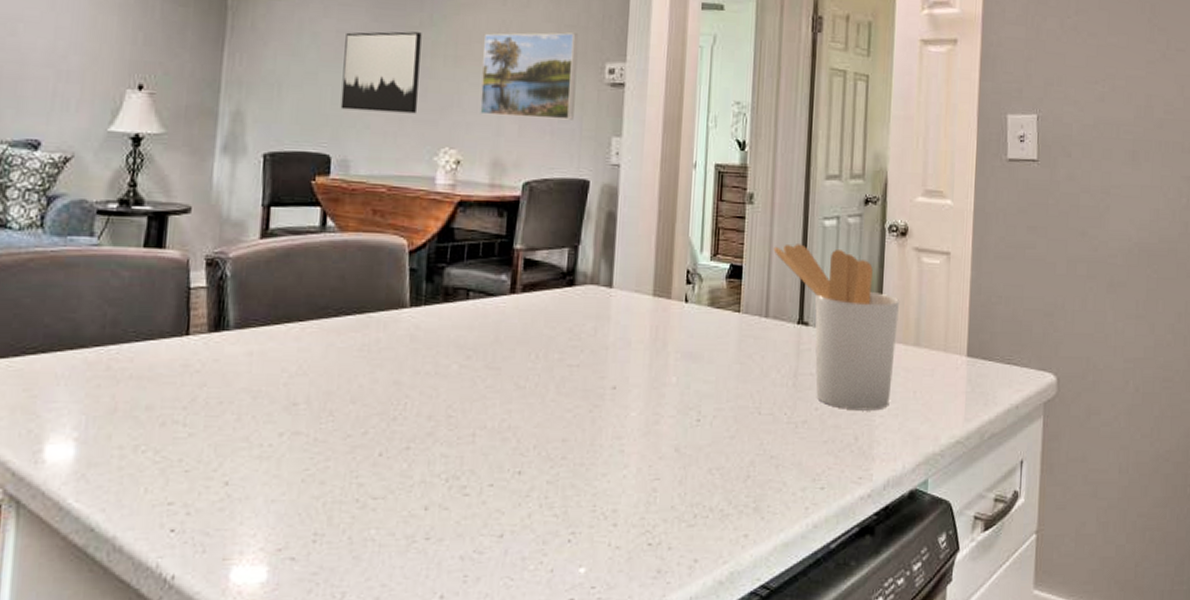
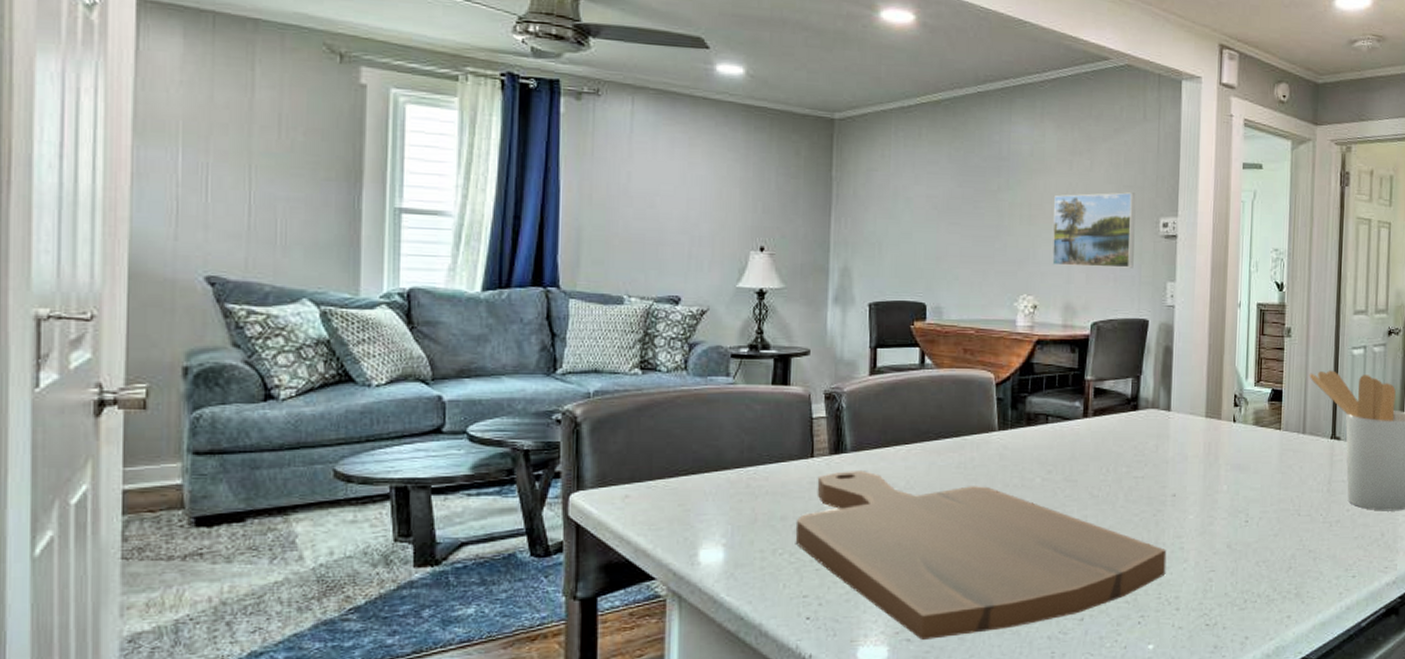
cutting board: none [161,352,604,558] -> present [795,471,1167,640]
wall art: present [340,31,422,114] -> none [933,195,1000,266]

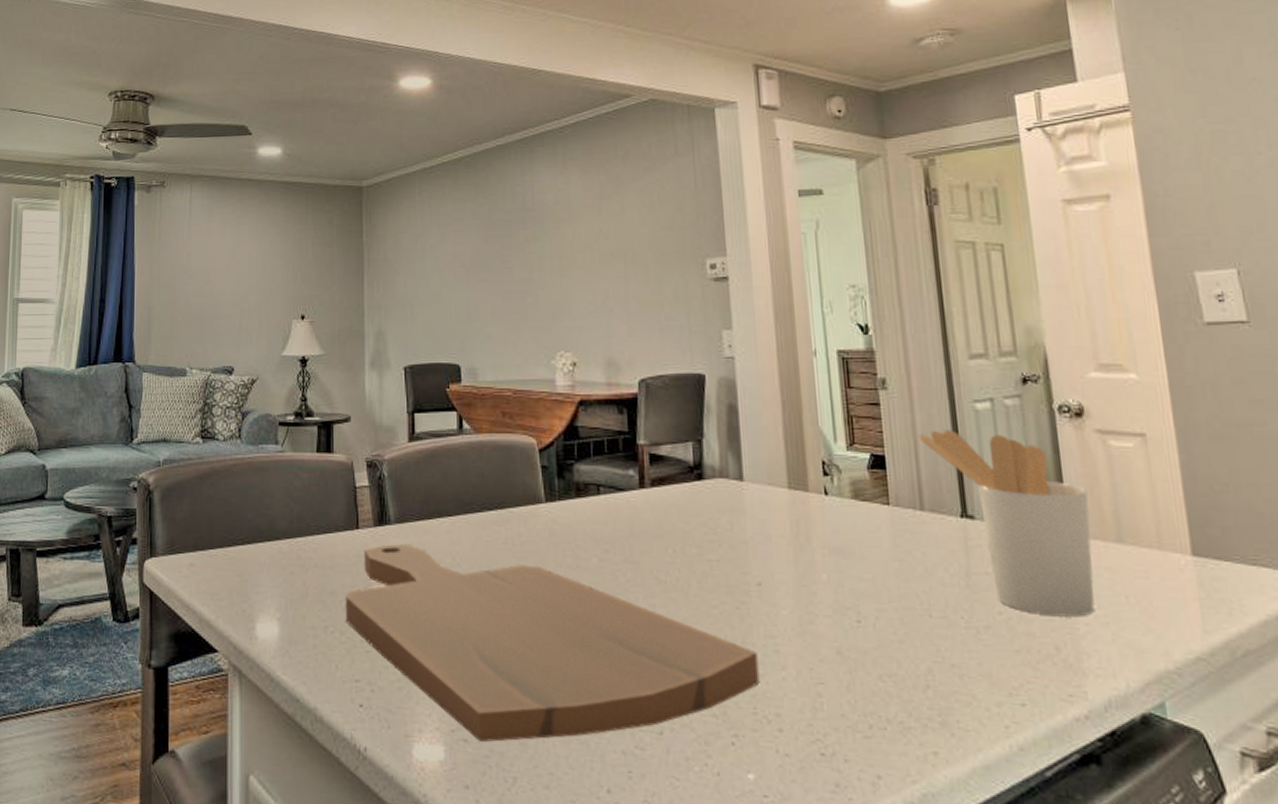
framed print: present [1052,192,1136,268] -> none [584,233,681,318]

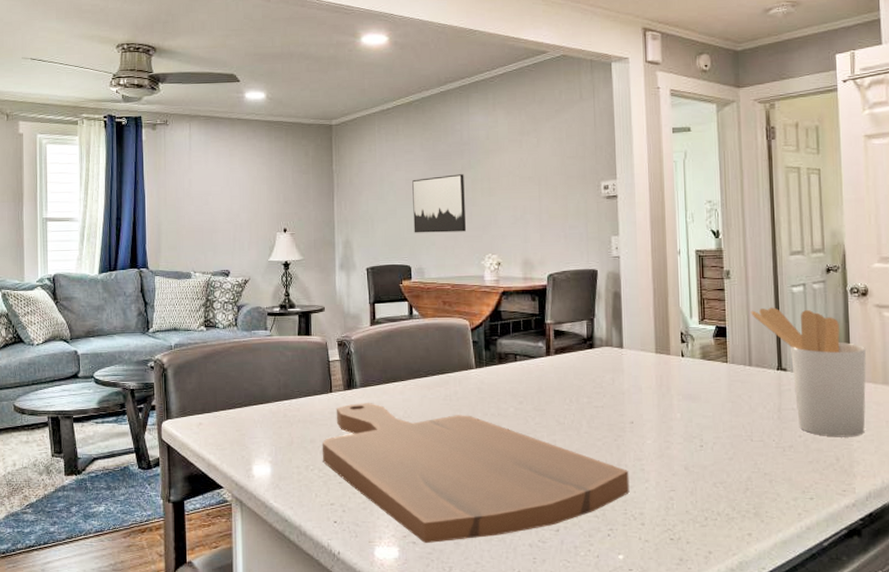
wall art: none [462,248,531,323] -> present [412,174,466,233]

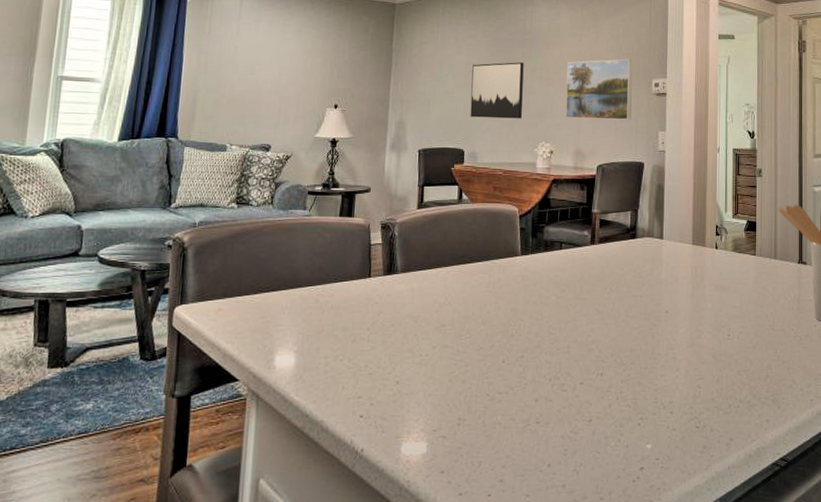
cutting board: present [322,403,630,543] -> none [353,289,662,437]
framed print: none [508,162,581,228] -> present [565,59,633,120]

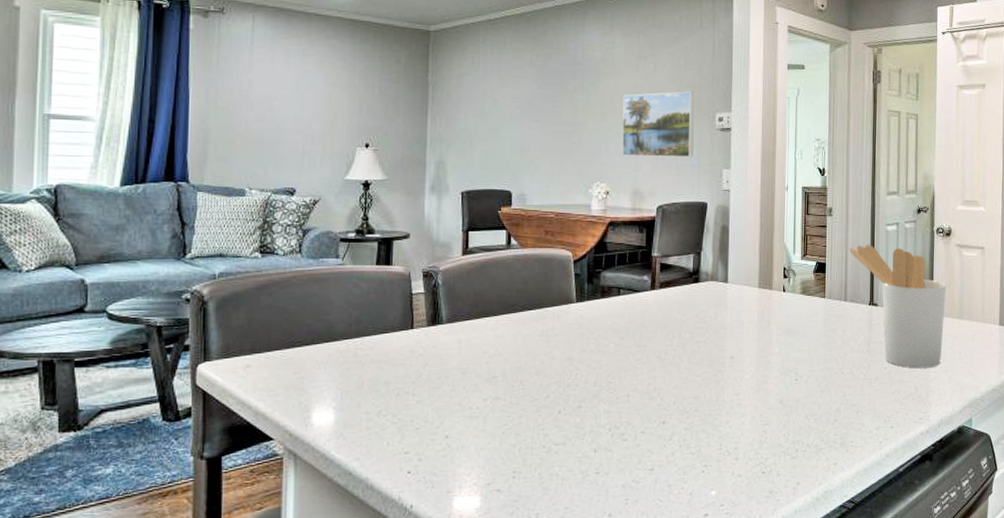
wall art: present [470,62,524,119] -> none [517,95,576,157]

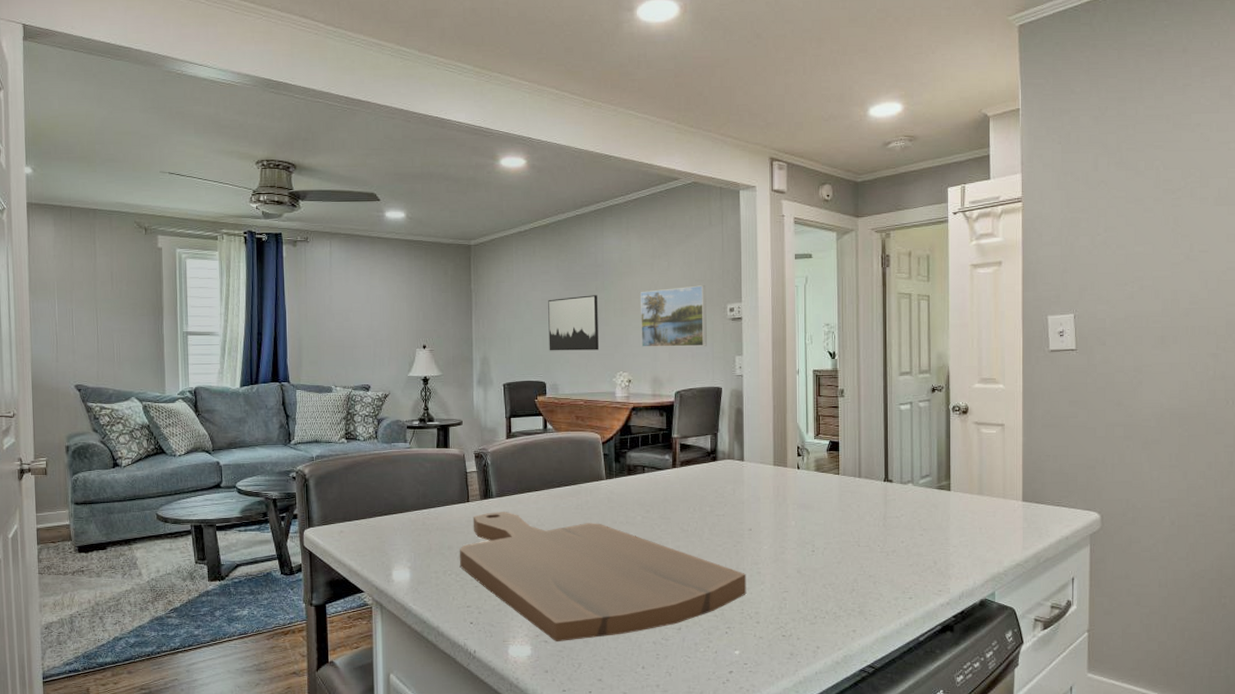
cutting board: none [397,340,726,490] -> present [459,512,747,641]
wall art: none [517,95,576,157] -> present [548,295,599,351]
utensil holder: present [849,245,947,369] -> none [862,424,965,543]

